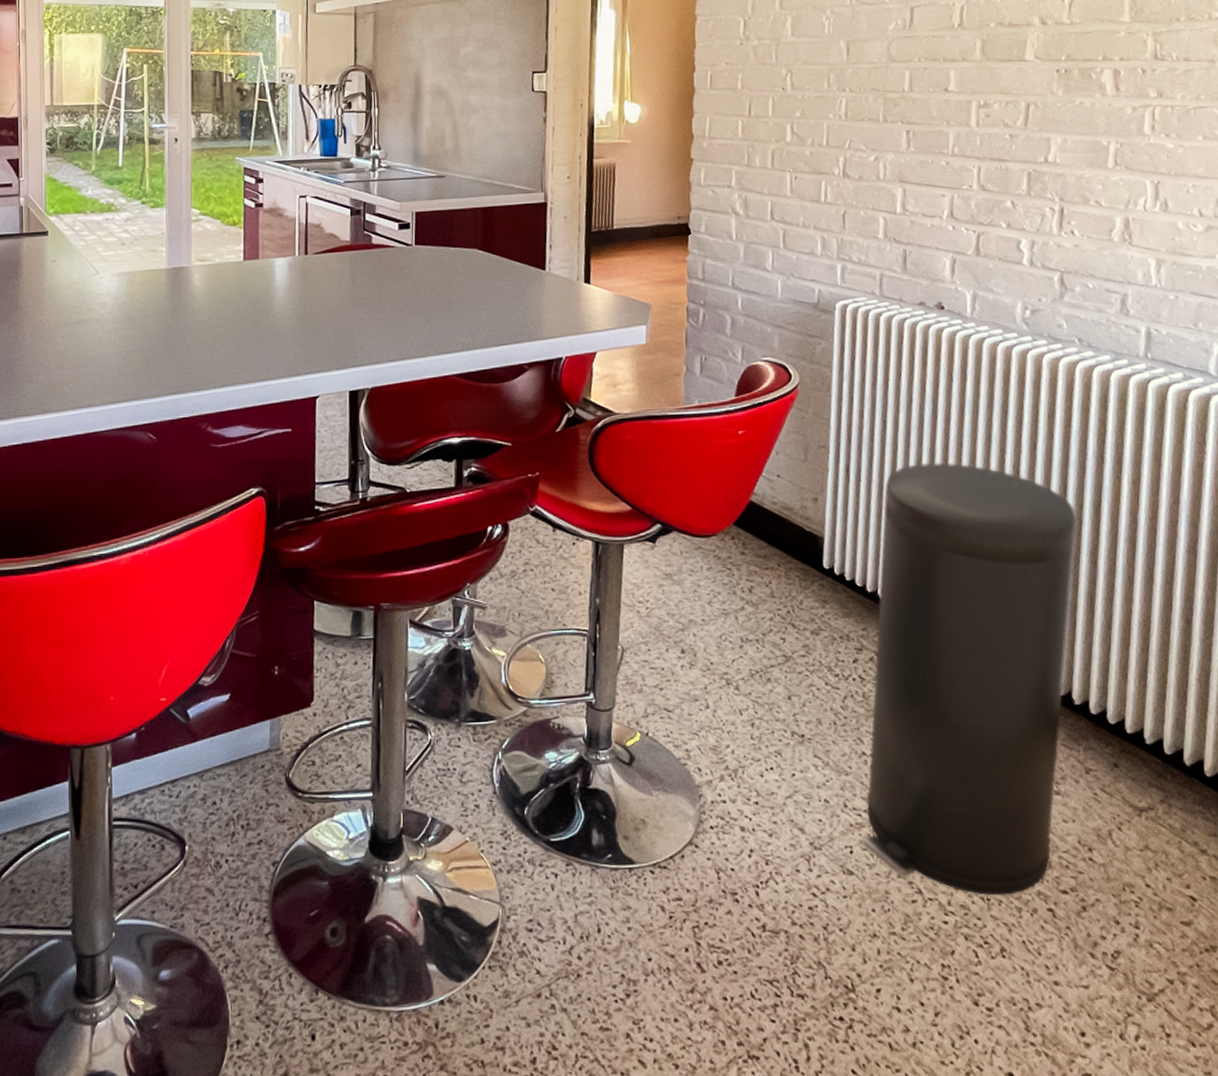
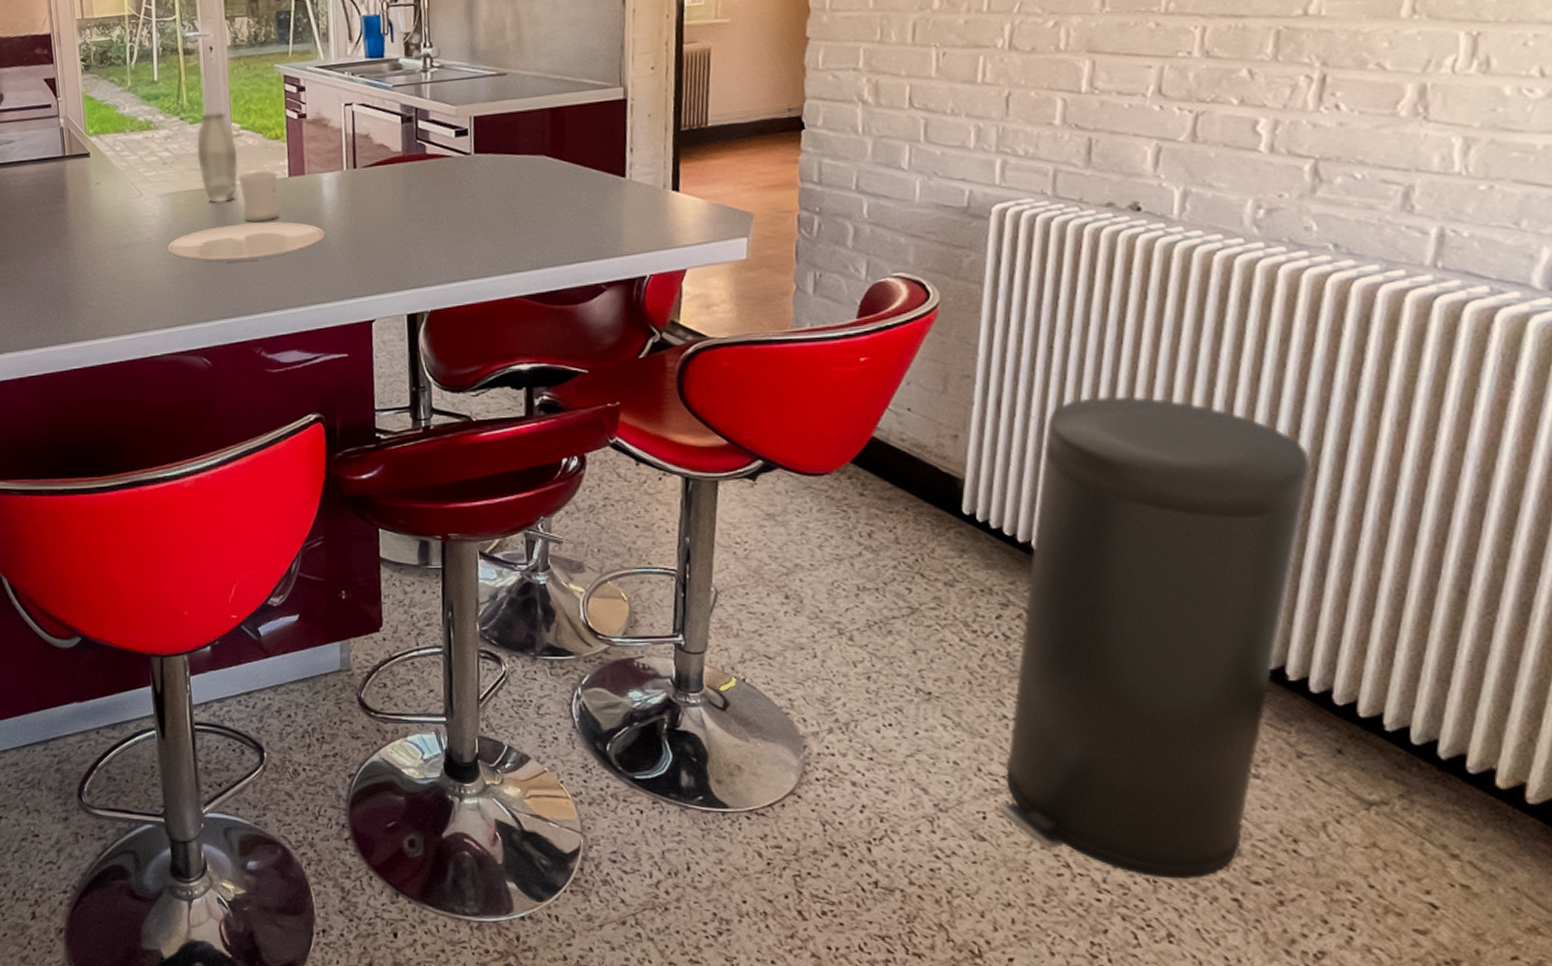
plate: none [120,302,275,341] -> present [167,221,325,263]
vase: none [156,198,196,283] -> present [196,112,239,203]
mug: none [195,254,233,302] -> present [238,171,279,222]

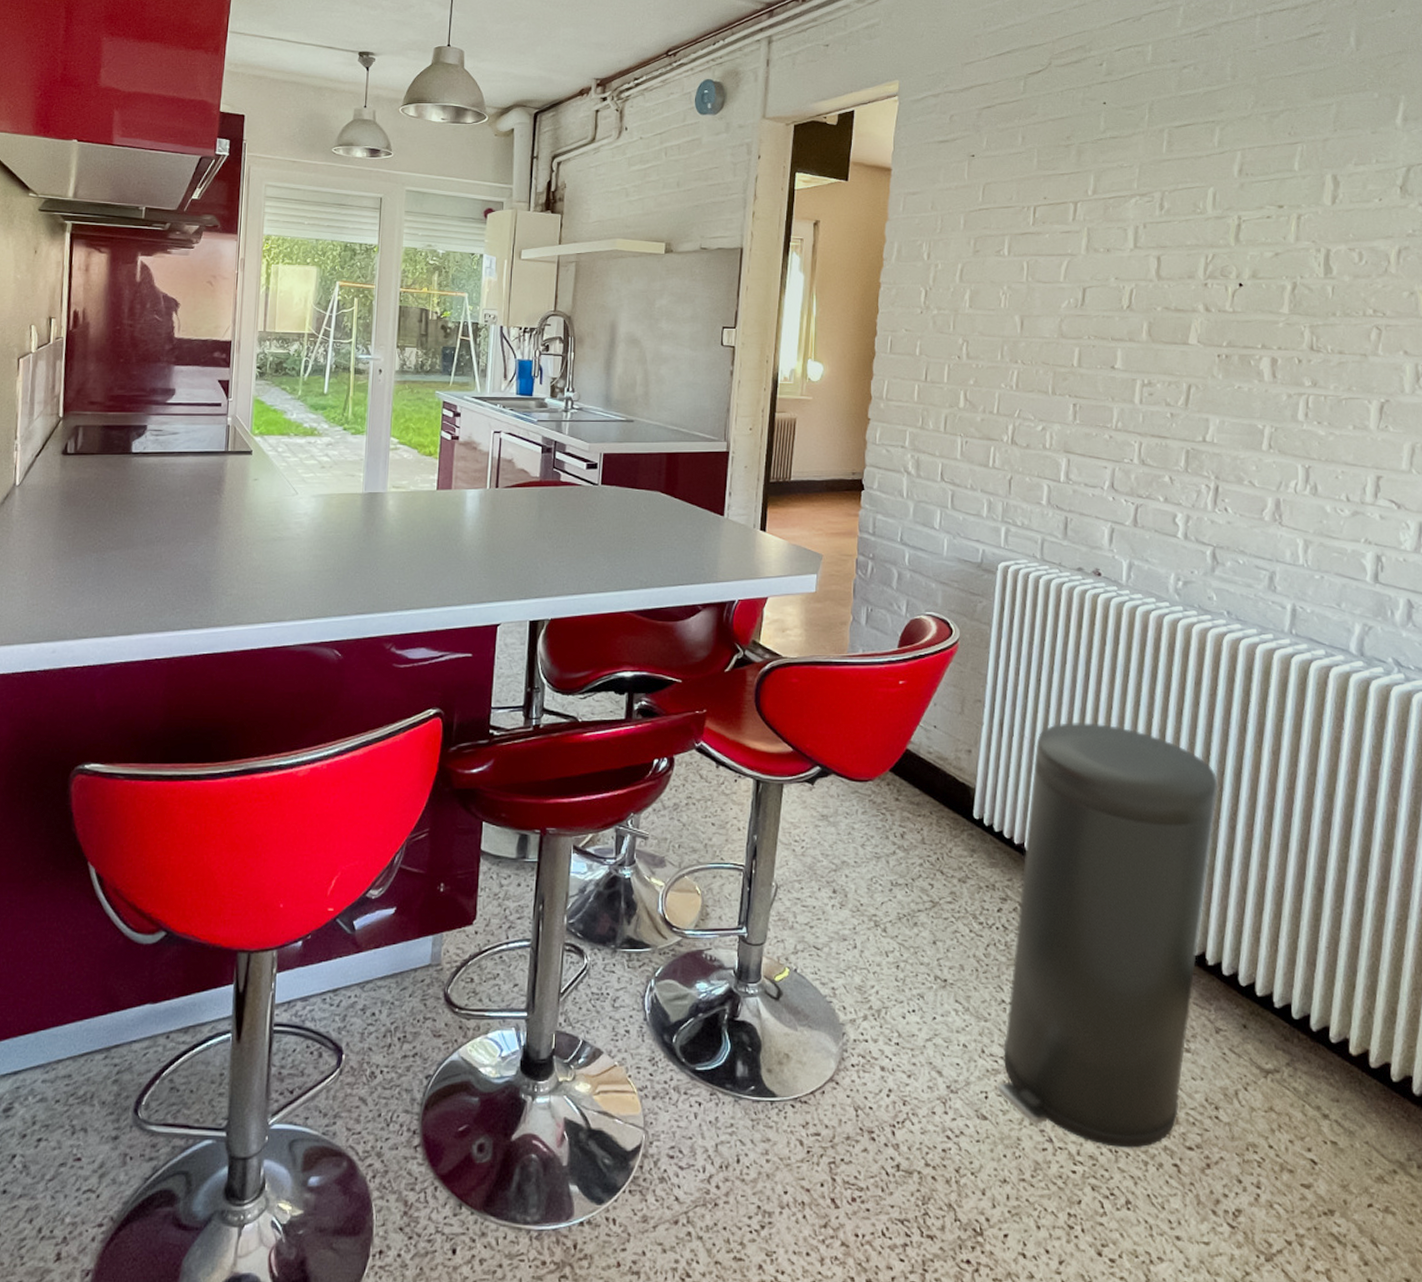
plate: present [167,221,325,263] -> none [314,528,464,563]
vase: present [196,112,239,203] -> none [354,427,393,507]
mug: present [238,171,279,222] -> none [390,483,427,528]

